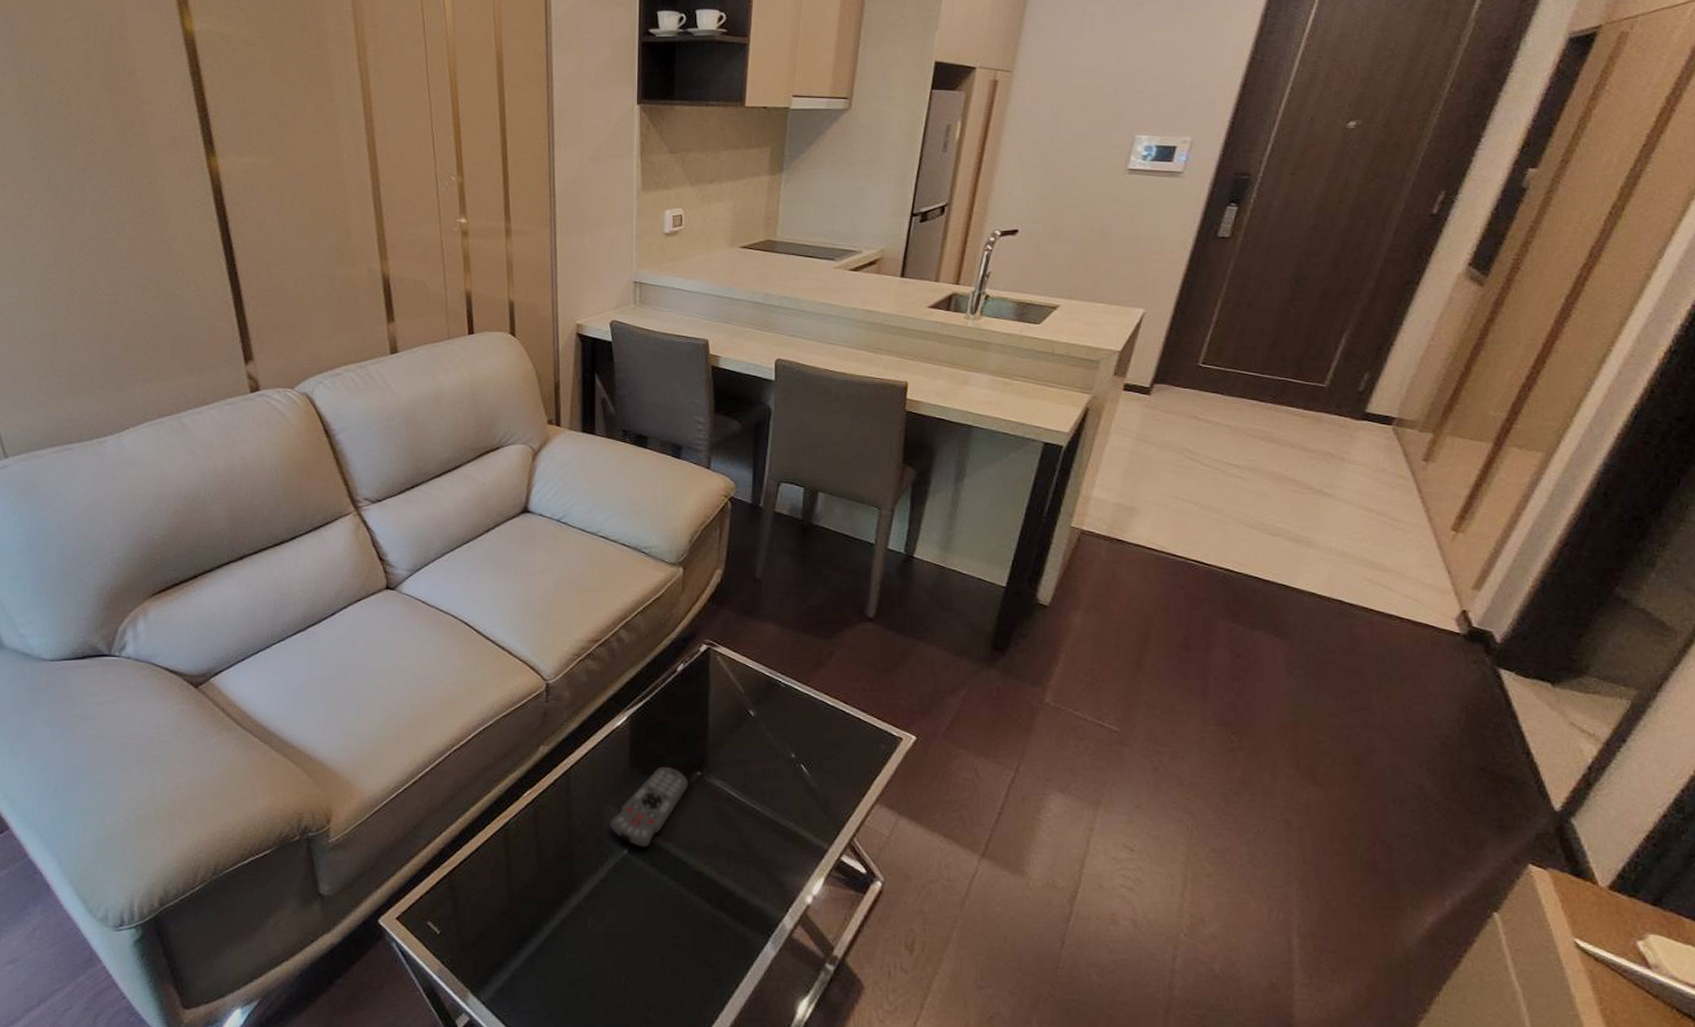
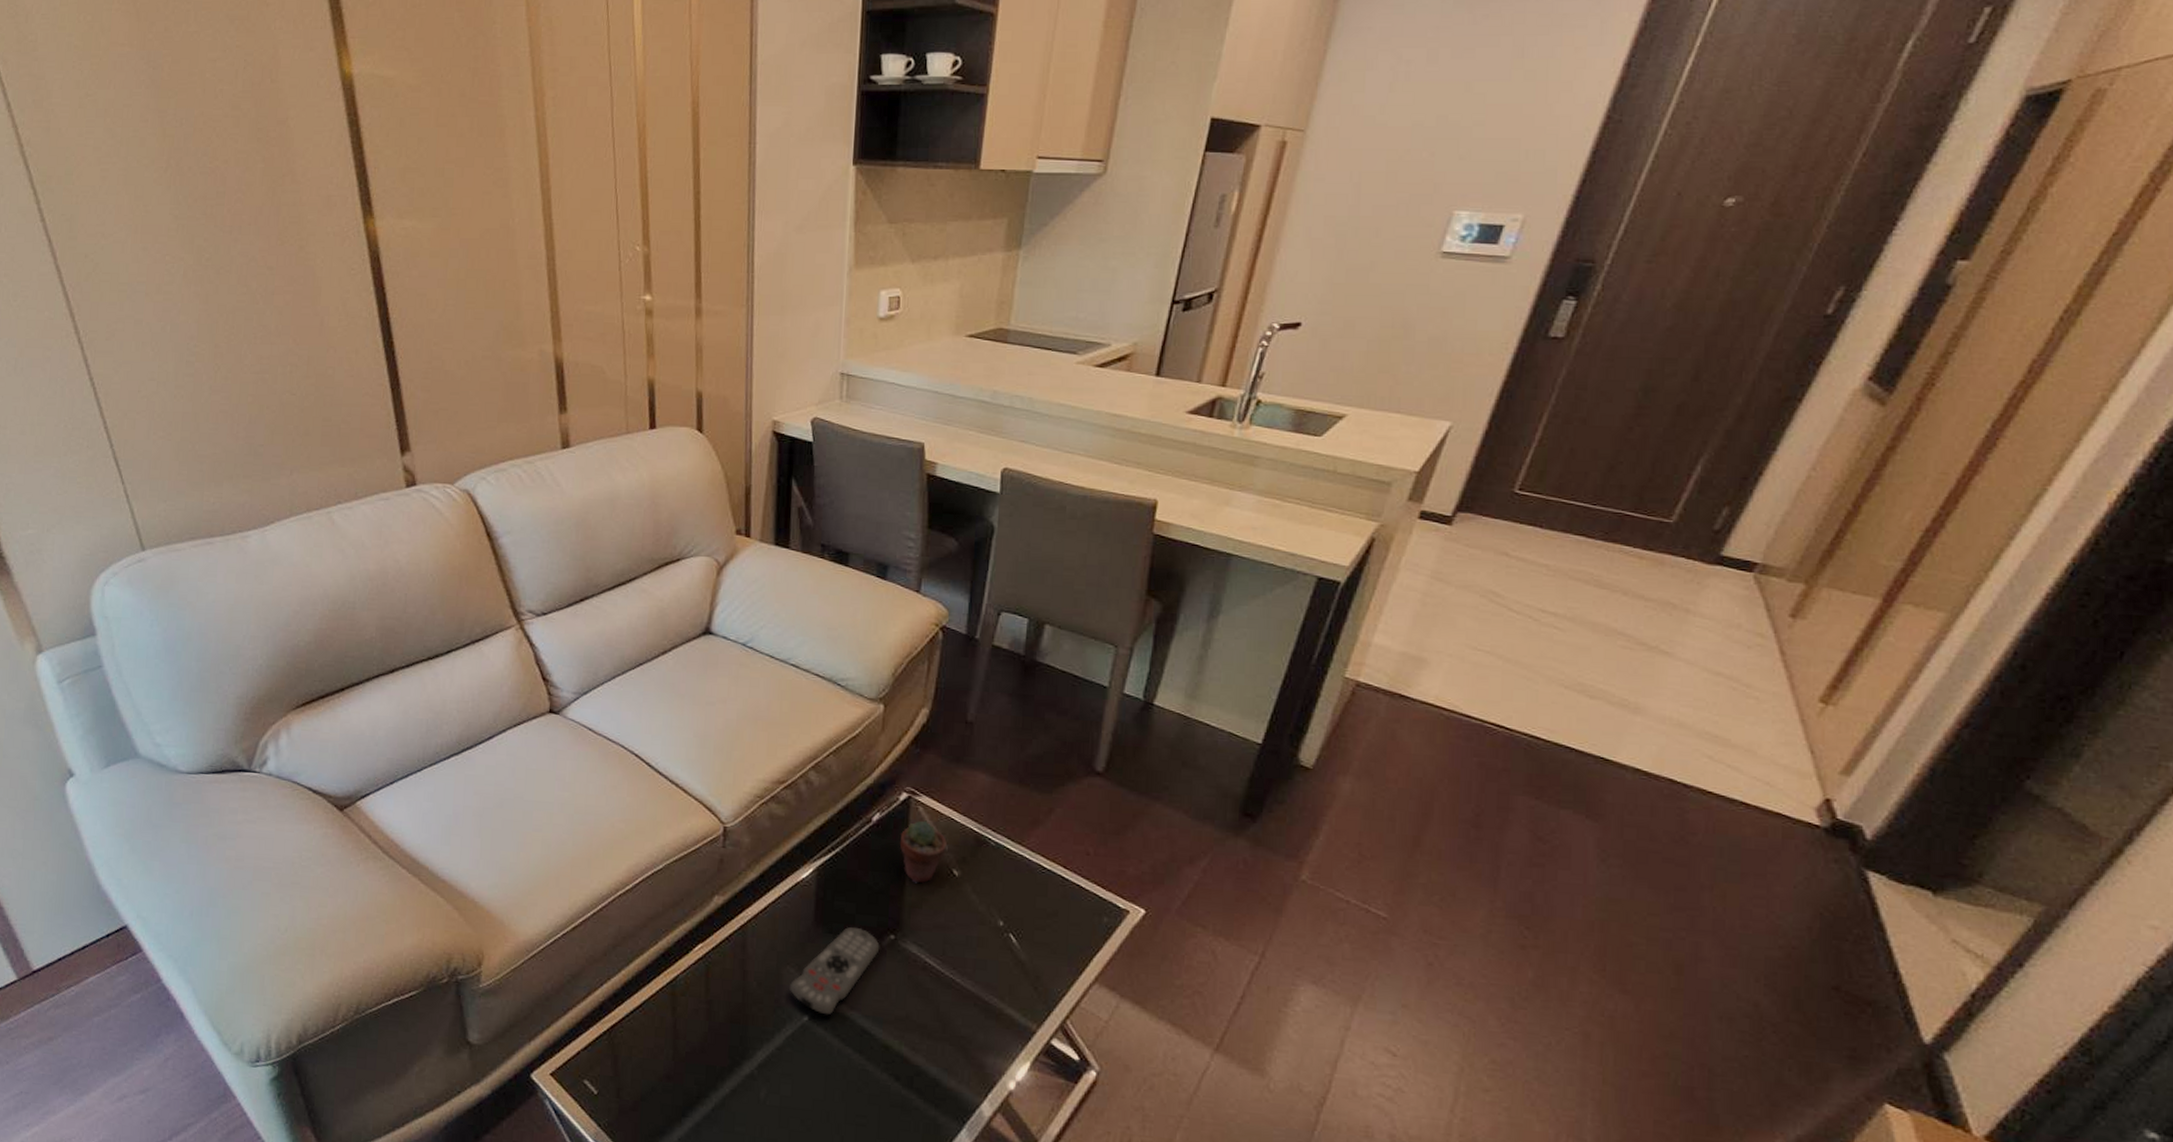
potted succulent: none [702,668,743,725] -> present [899,820,947,884]

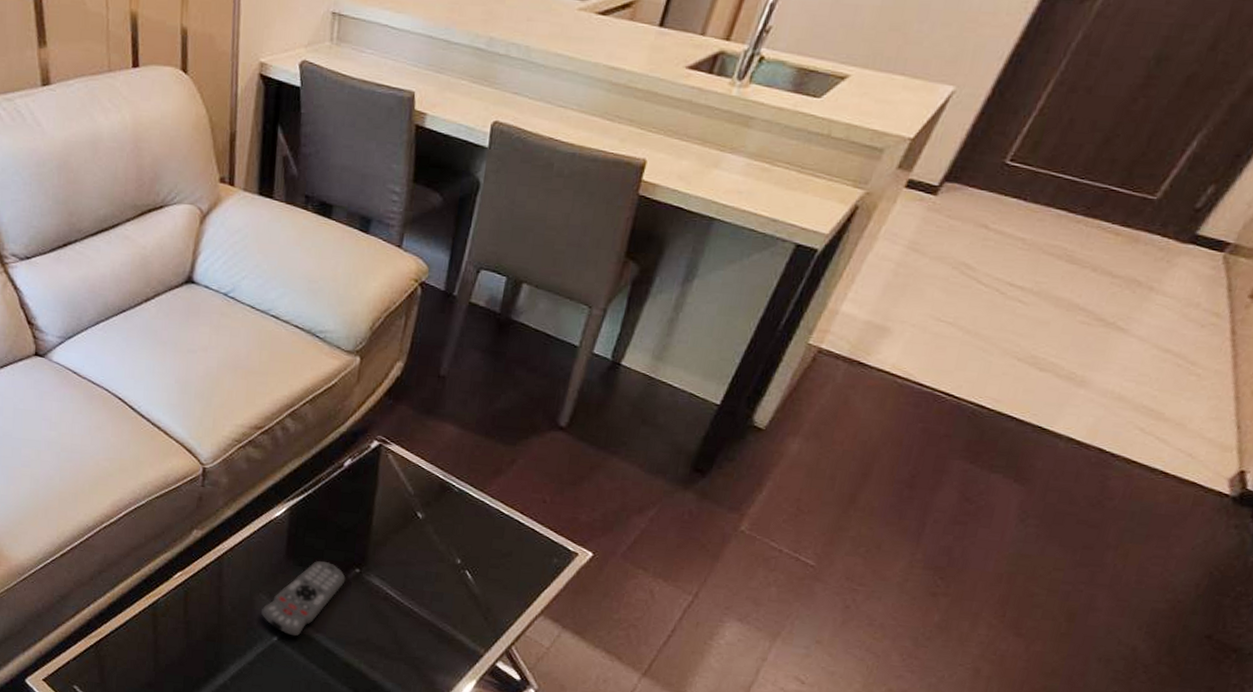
potted succulent: present [899,820,947,884] -> none [368,467,413,525]

